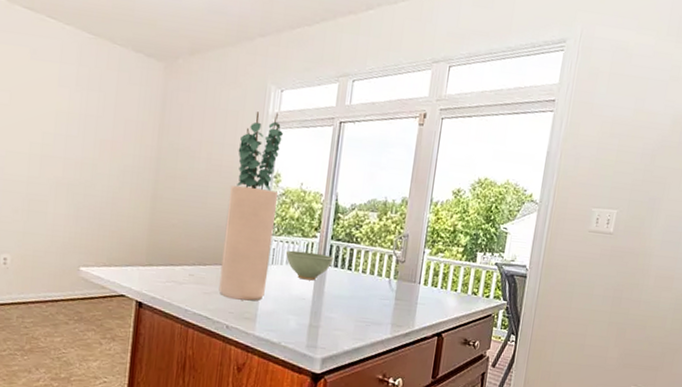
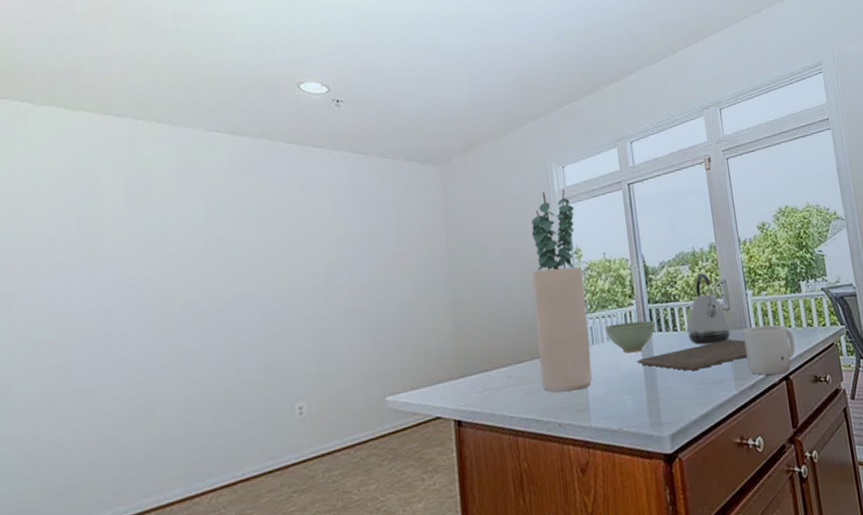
cutting board: none [308,286,411,309] -> present [637,339,748,371]
kettle: none [359,222,402,290] -> present [685,272,731,345]
mug: none [407,282,457,331] -> present [742,324,796,376]

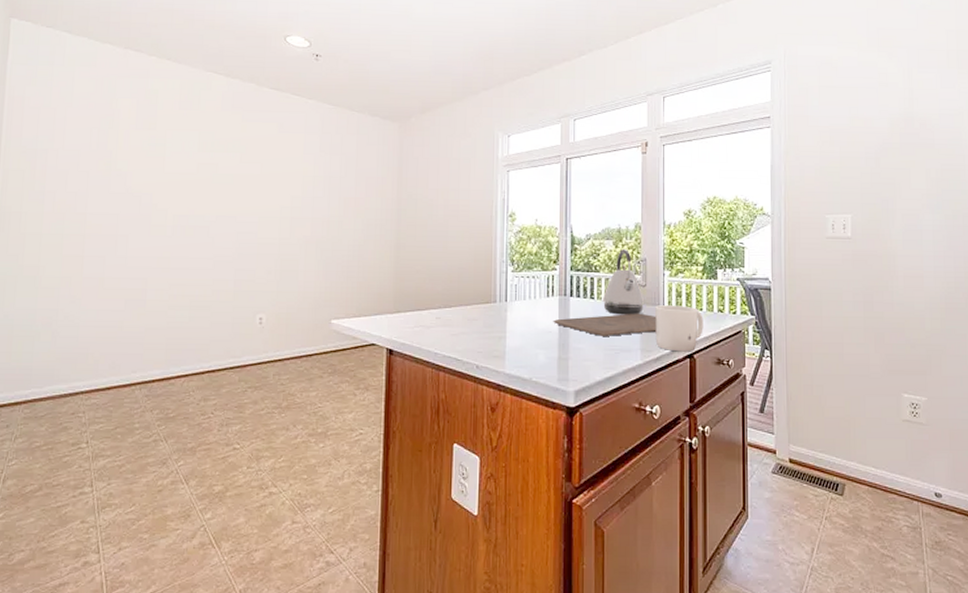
vase: present [531,189,592,393] -> none [466,156,515,339]
bowl: present [604,320,656,354] -> none [527,285,576,313]

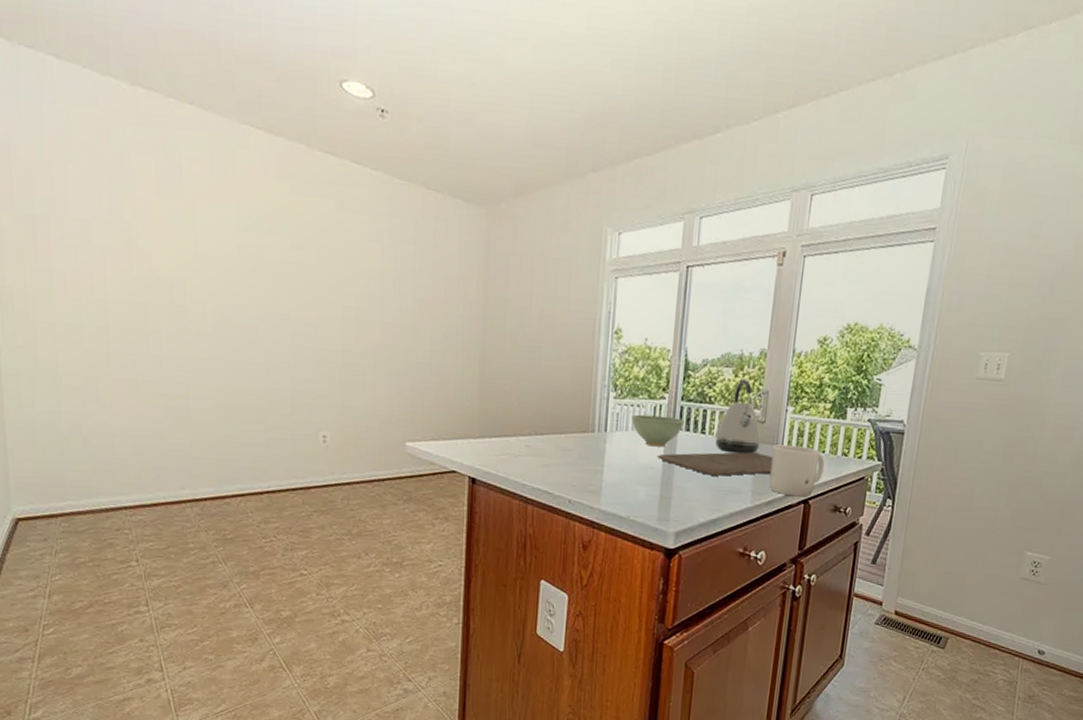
bowl: none [527,285,576,313] -> present [630,414,686,447]

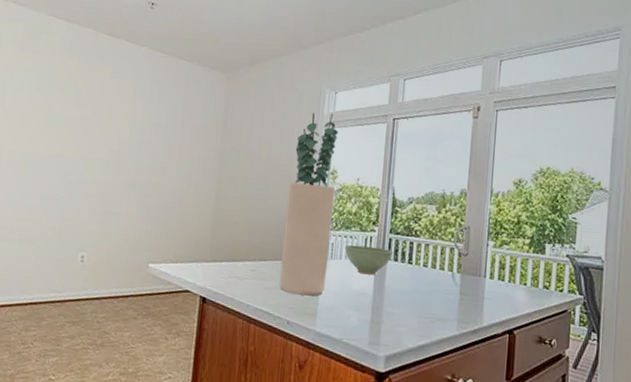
vase: none [558,259,623,472] -> present [279,113,338,296]
cutting board: present [657,451,773,477] -> none [368,281,477,305]
kettle: present [714,378,762,454] -> none [420,214,466,284]
mug: present [769,444,825,497] -> none [473,276,527,328]

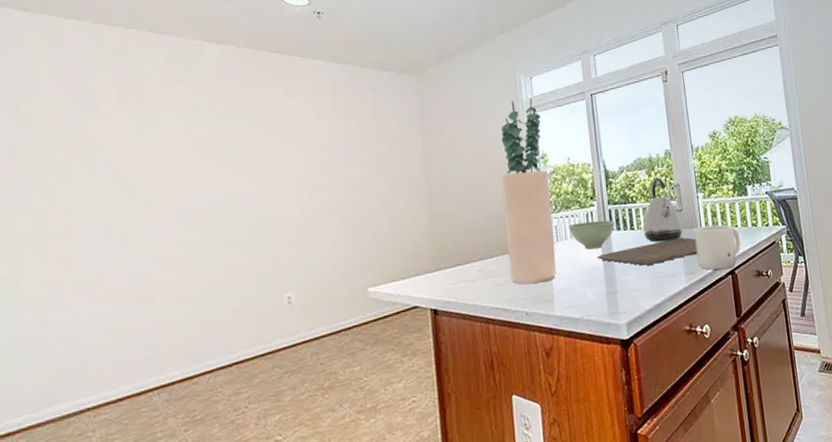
cutting board: none [368,281,477,305] -> present [597,237,698,266]
kettle: none [420,214,466,284] -> present [642,176,683,242]
mug: none [473,276,527,328] -> present [693,224,741,270]

